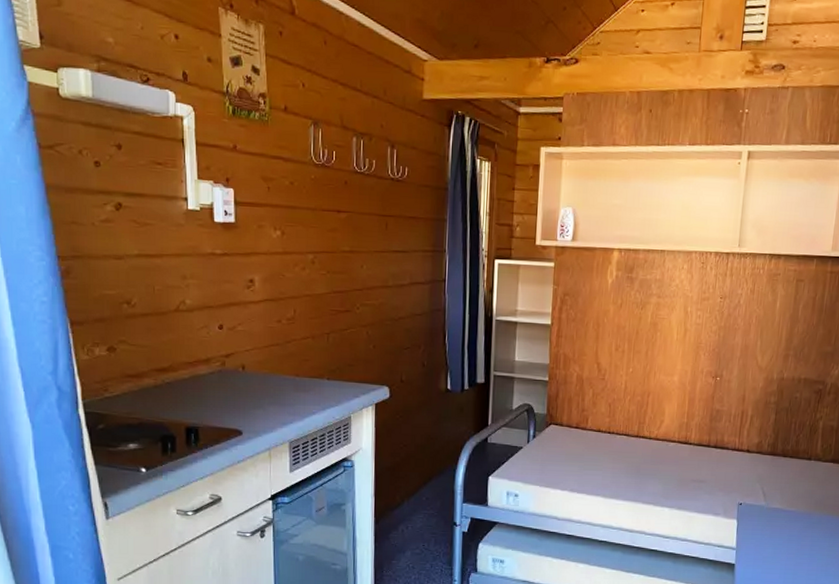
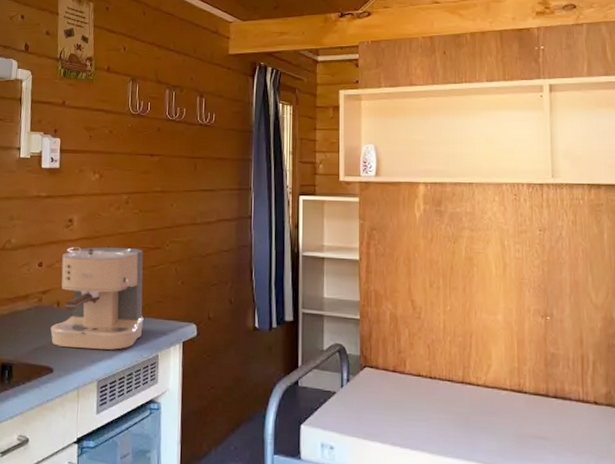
coffee maker: none [237,309,335,412] -> present [50,247,144,350]

